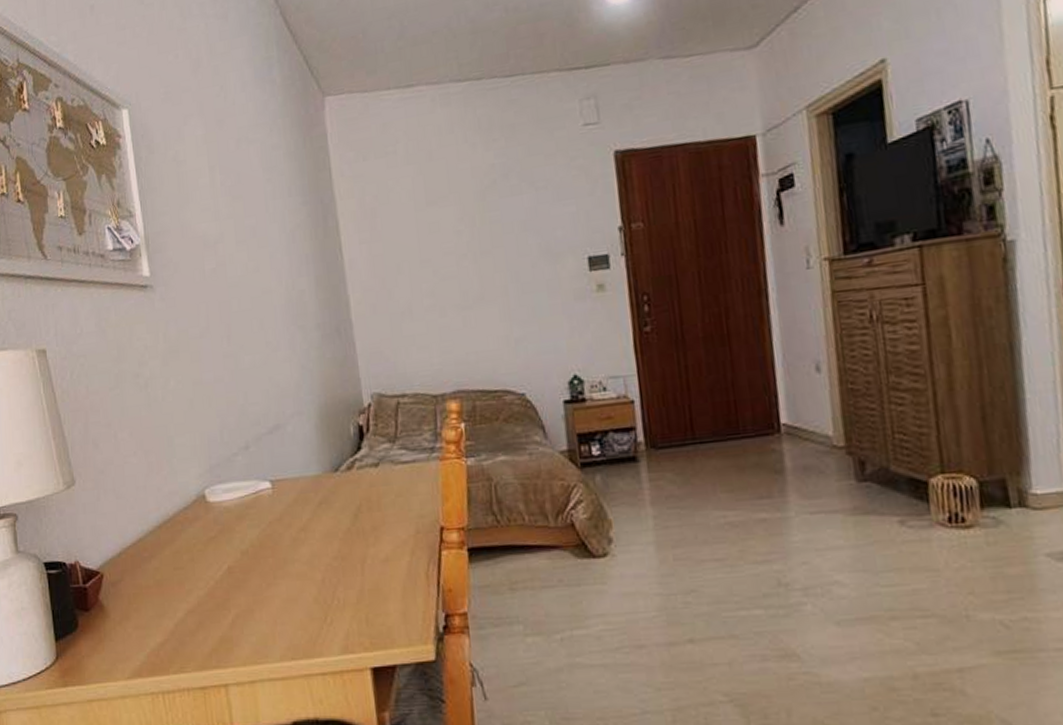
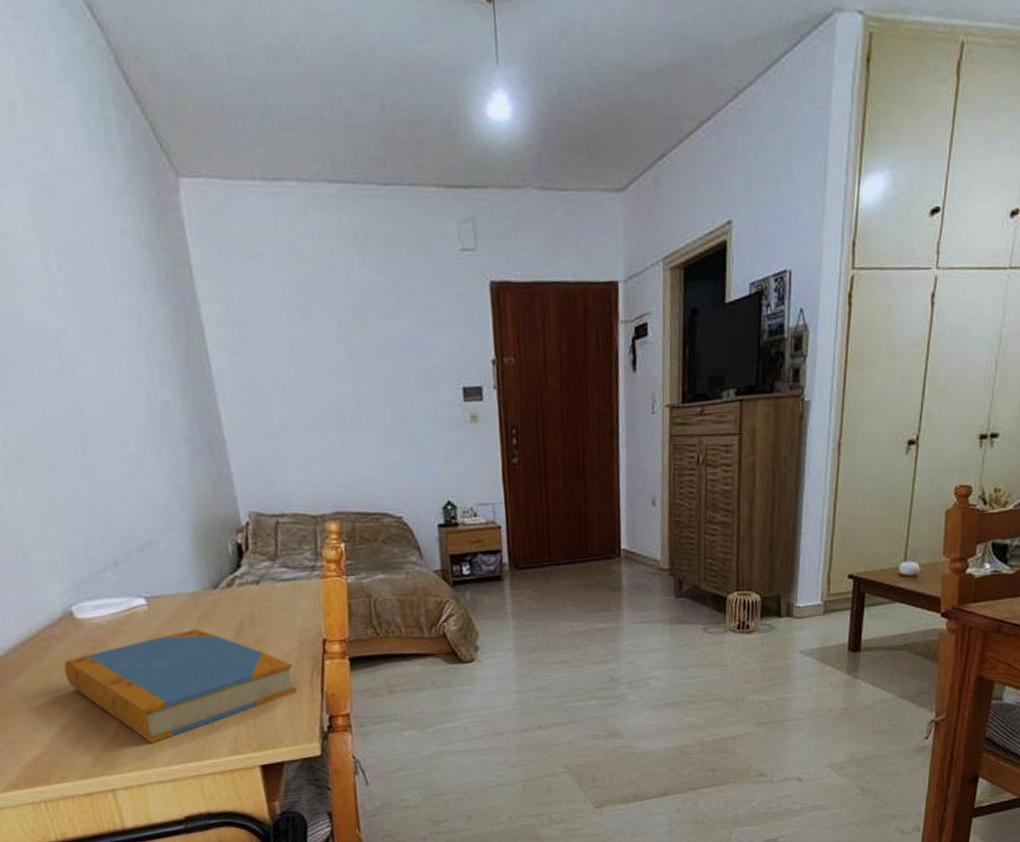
book: none [192,513,412,636] -> present [63,628,297,744]

